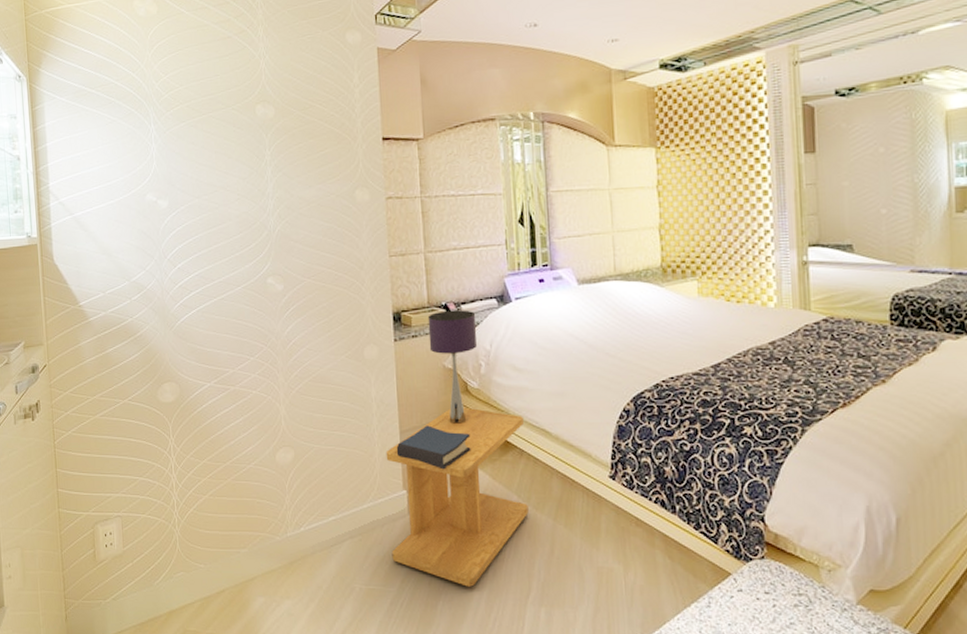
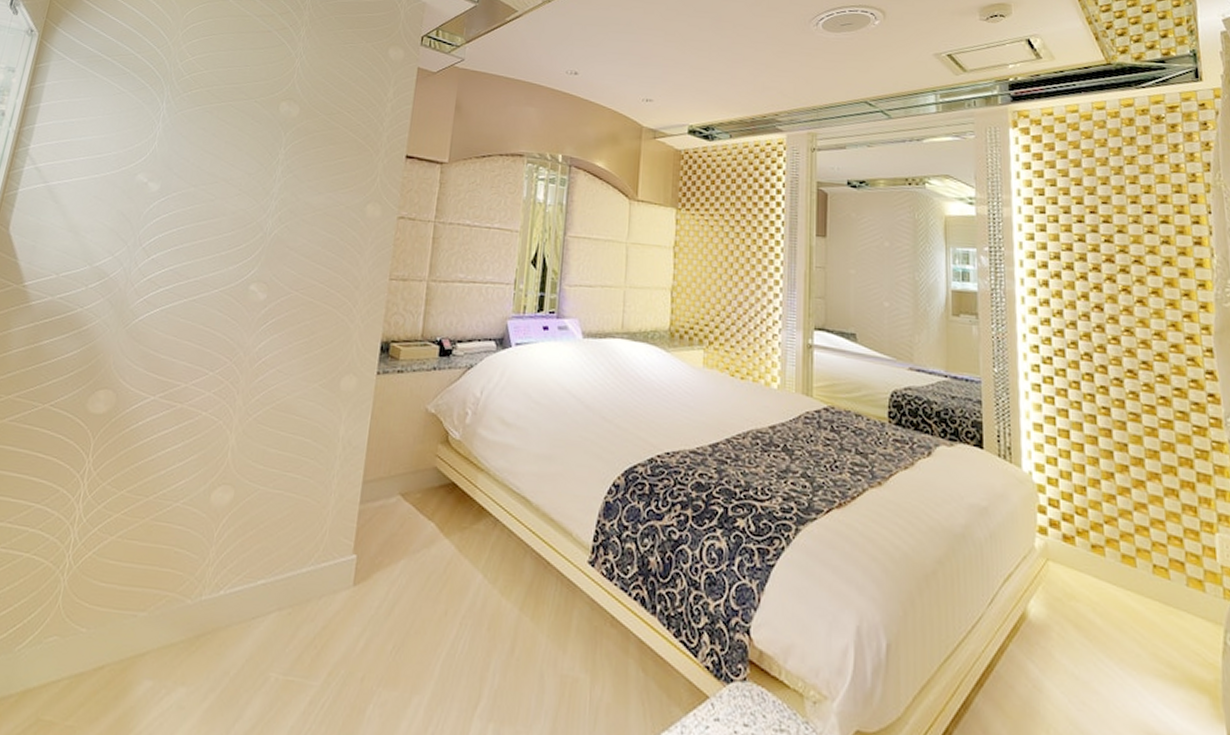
side table: present [386,407,529,587] -> none [323,460,504,688]
hardback book: present [396,425,471,470] -> none [354,477,442,534]
table lamp: present [427,310,478,424] -> none [414,347,471,479]

